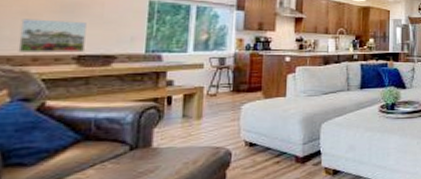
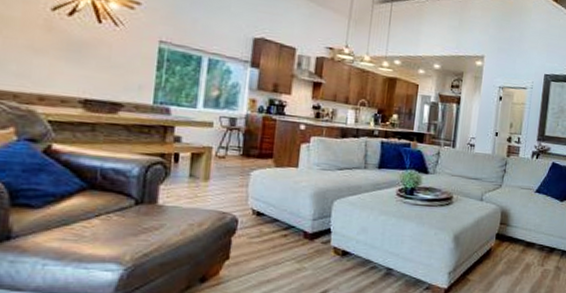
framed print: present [18,18,87,53] -> none [24,53,94,97]

